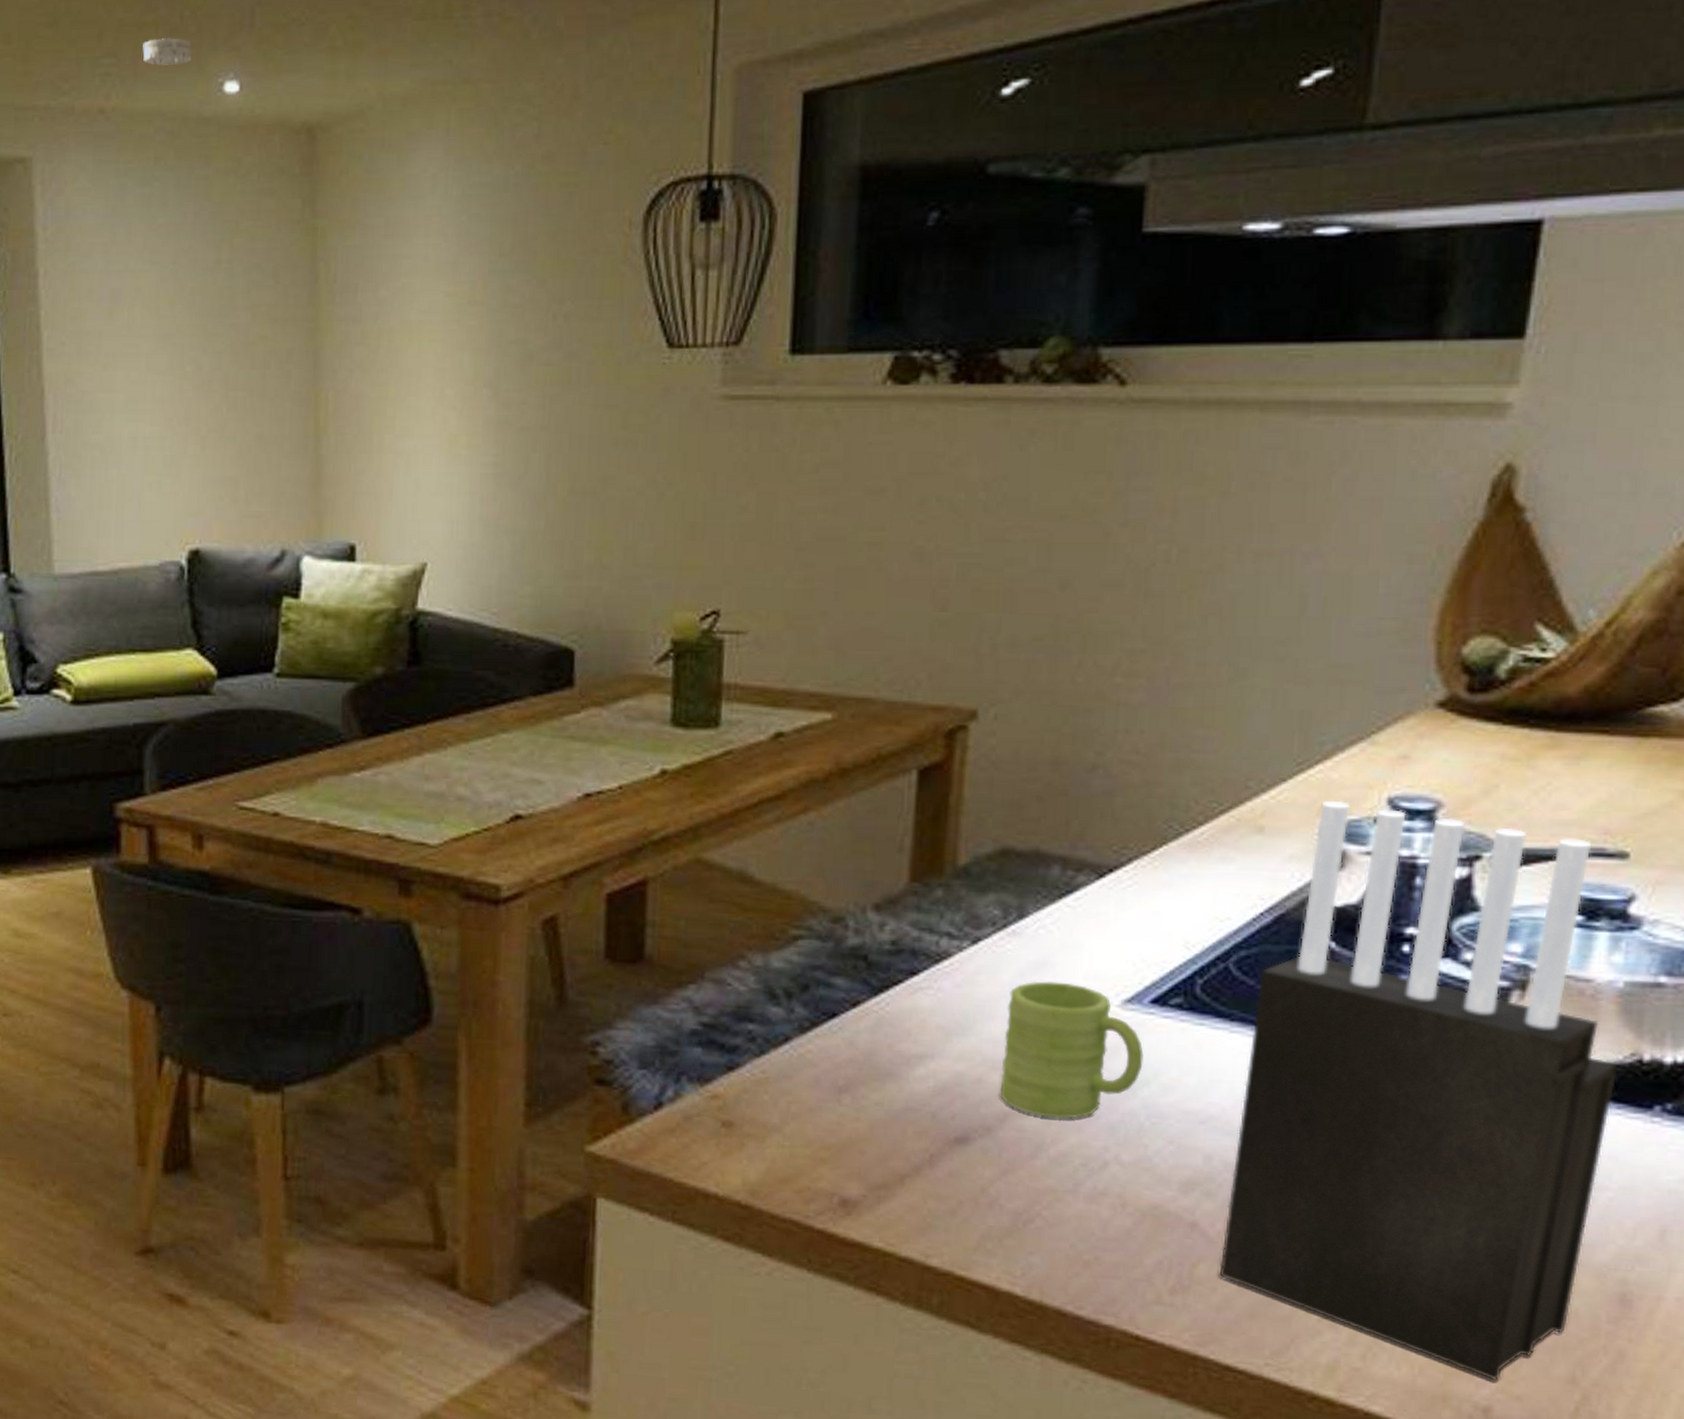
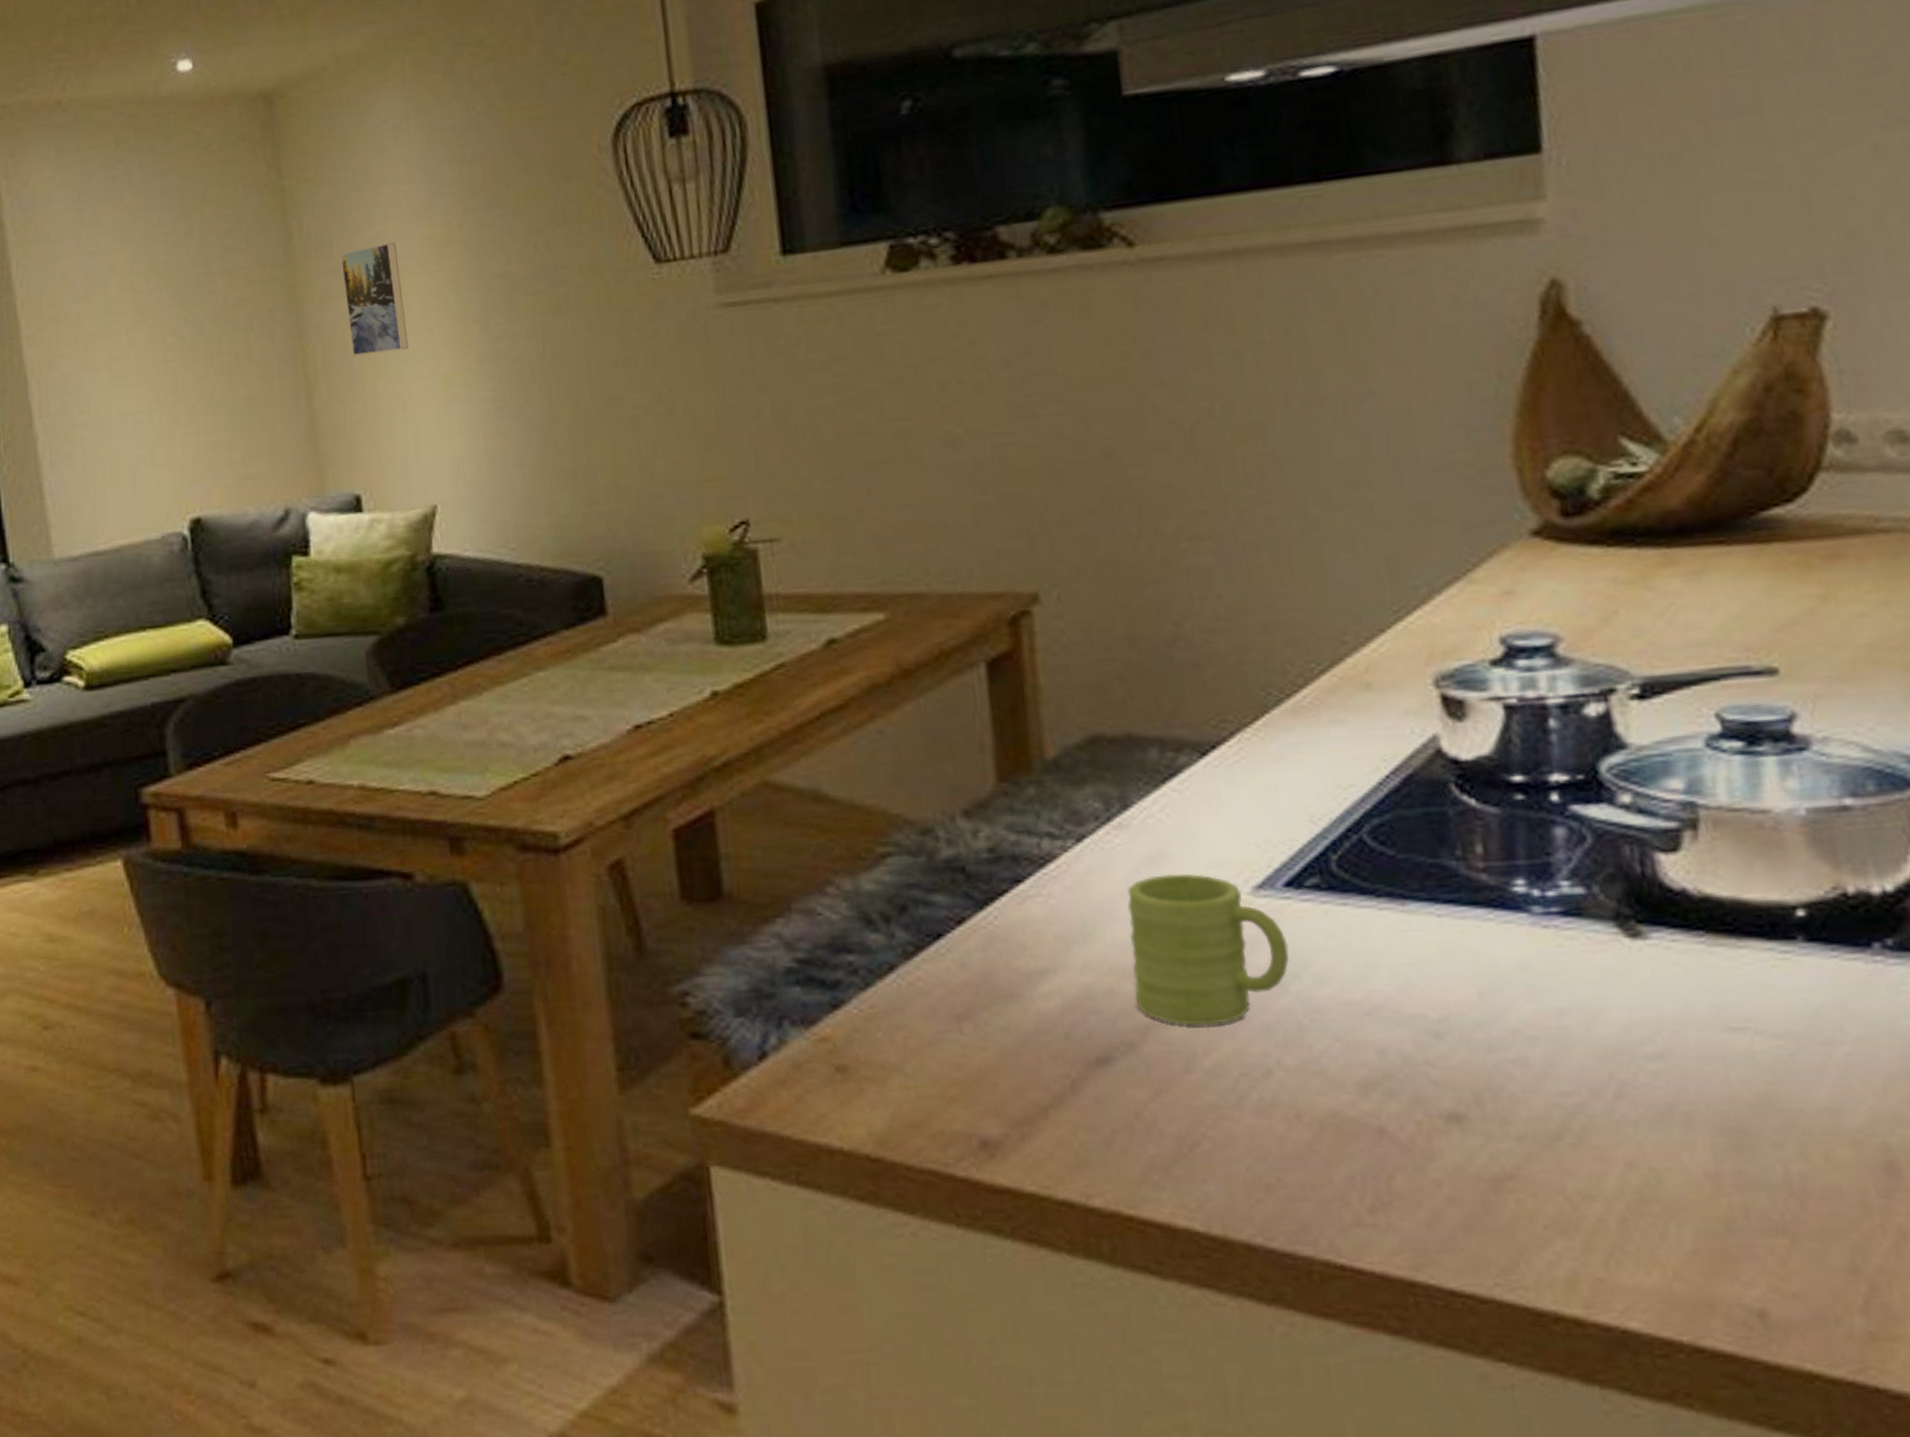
smoke detector: present [143,38,192,65] -> none [93,26,143,54]
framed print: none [363,296,420,406] -> present [340,242,409,356]
knife block: present [1219,800,1618,1381] -> none [1399,645,1833,1279]

